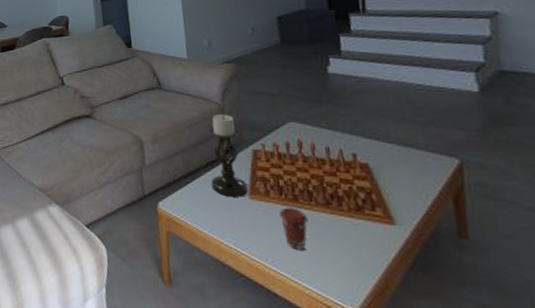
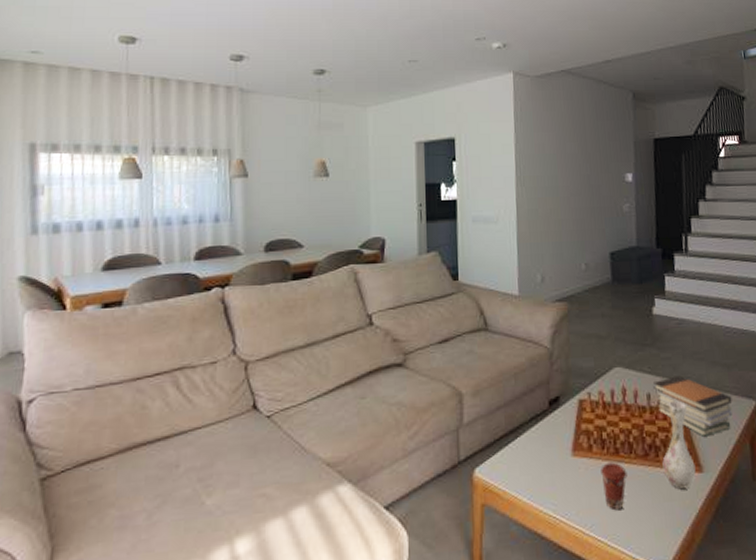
candle holder: present [208,114,248,197] -> none [534,359,571,456]
book stack: none [332,131,430,191] -> present [653,375,733,437]
vase: none [346,154,387,239] -> present [662,400,696,490]

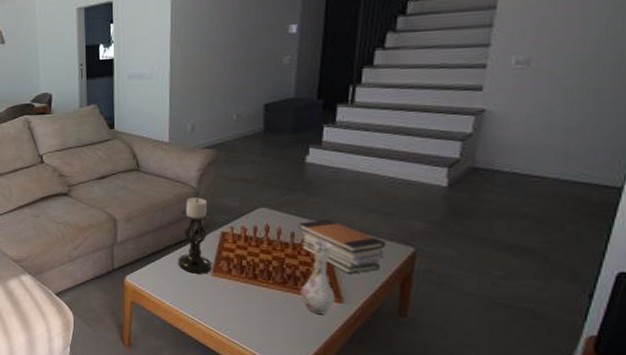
candle holder: none [534,359,571,456] -> present [178,198,212,274]
coffee cup: present [601,462,628,511] -> none [238,284,264,322]

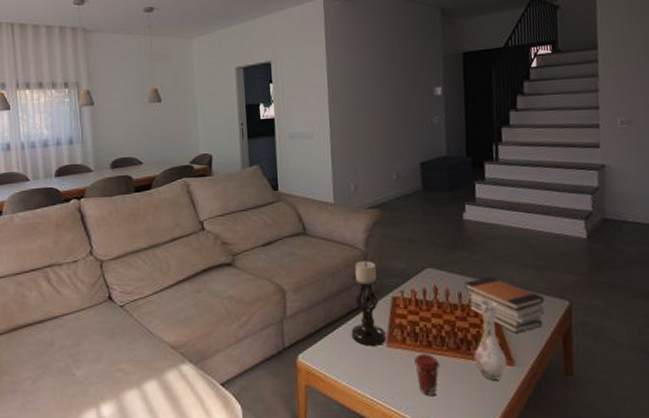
coffee cup: none [238,284,264,322] -> present [414,353,440,396]

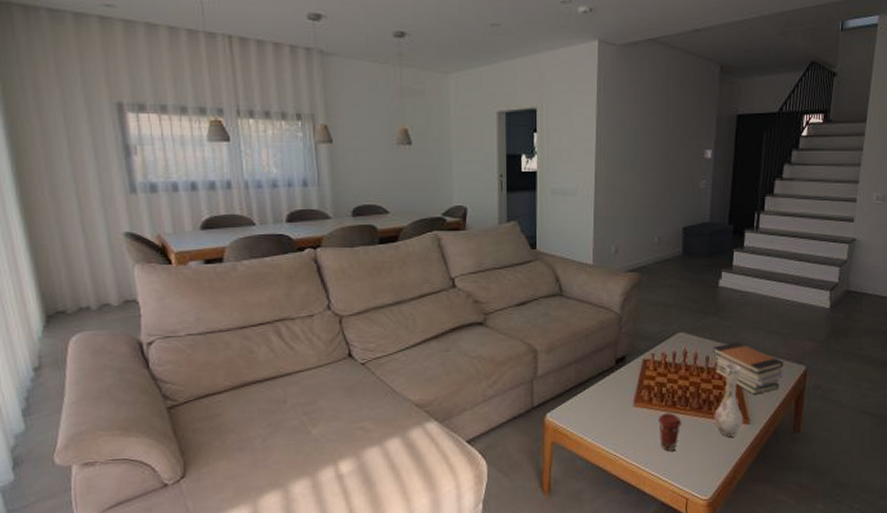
candle holder: present [351,261,386,346] -> none [600,324,633,406]

